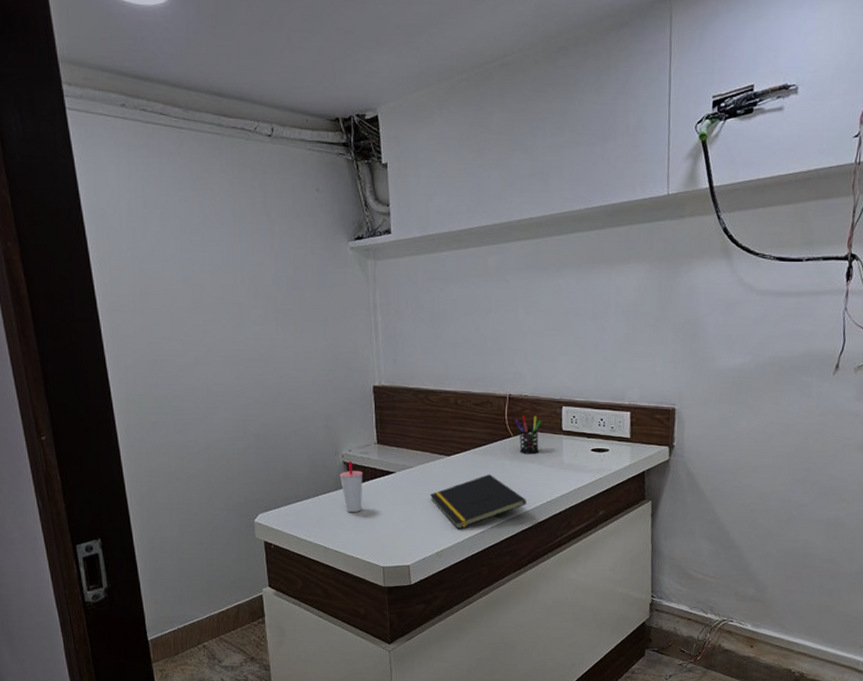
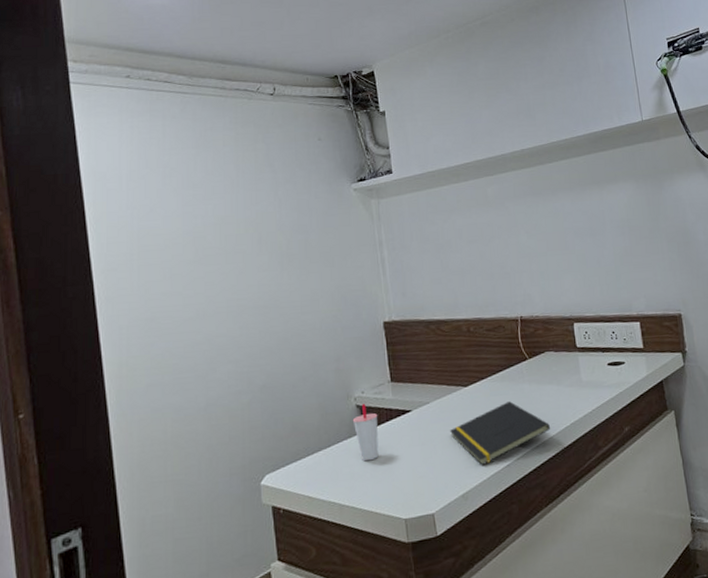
pen holder: present [515,415,541,455] -> none [529,335,556,376]

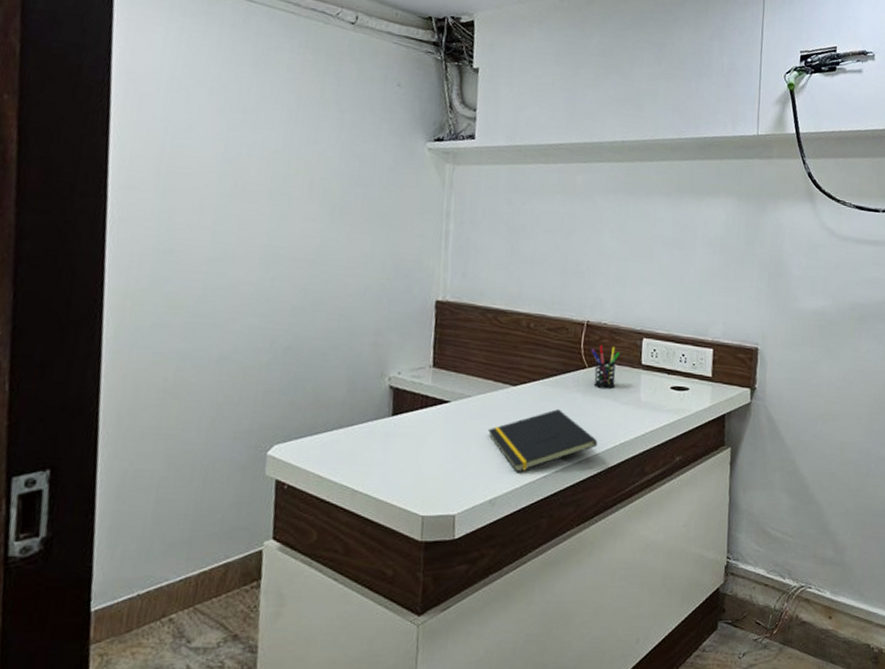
cup: present [352,403,379,462] -> none [382,384,412,448]
pen holder: none [529,335,556,376] -> present [591,345,619,389]

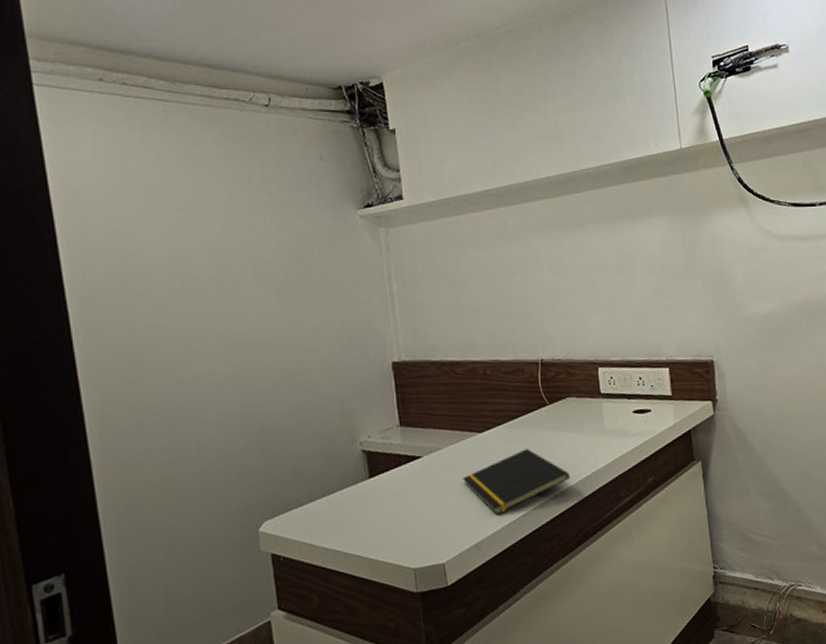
pen holder: present [591,345,619,389] -> none [550,380,578,423]

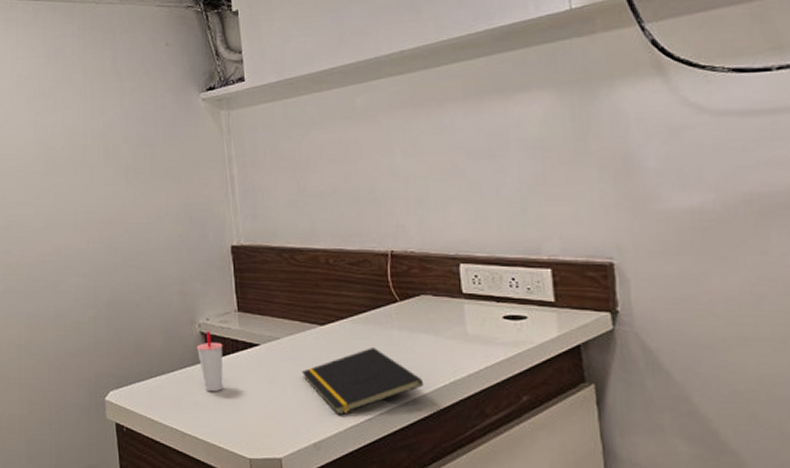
cup: none [358,448,386,509] -> present [196,330,223,392]

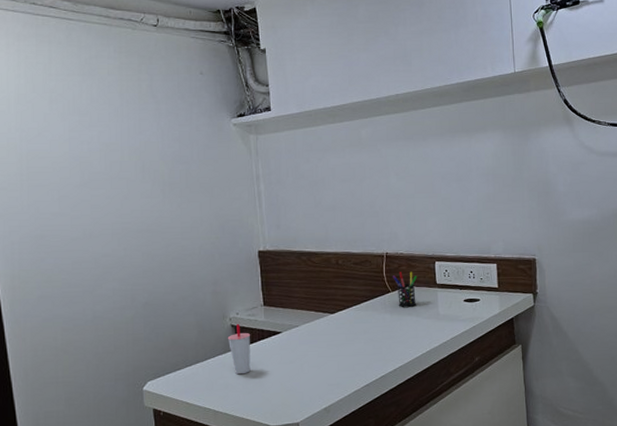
notepad: present [301,348,424,416] -> none [315,329,408,384]
pen holder: none [401,276,434,323] -> present [393,271,417,308]

